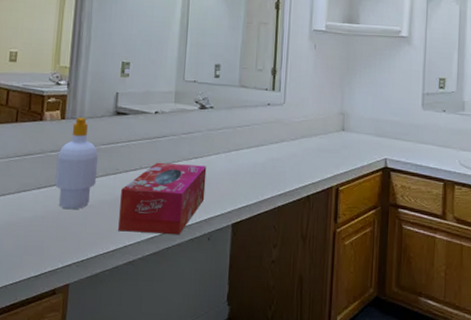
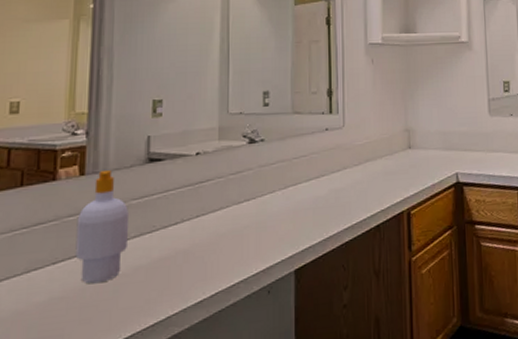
tissue box: present [118,162,207,235] -> none [158,207,261,300]

